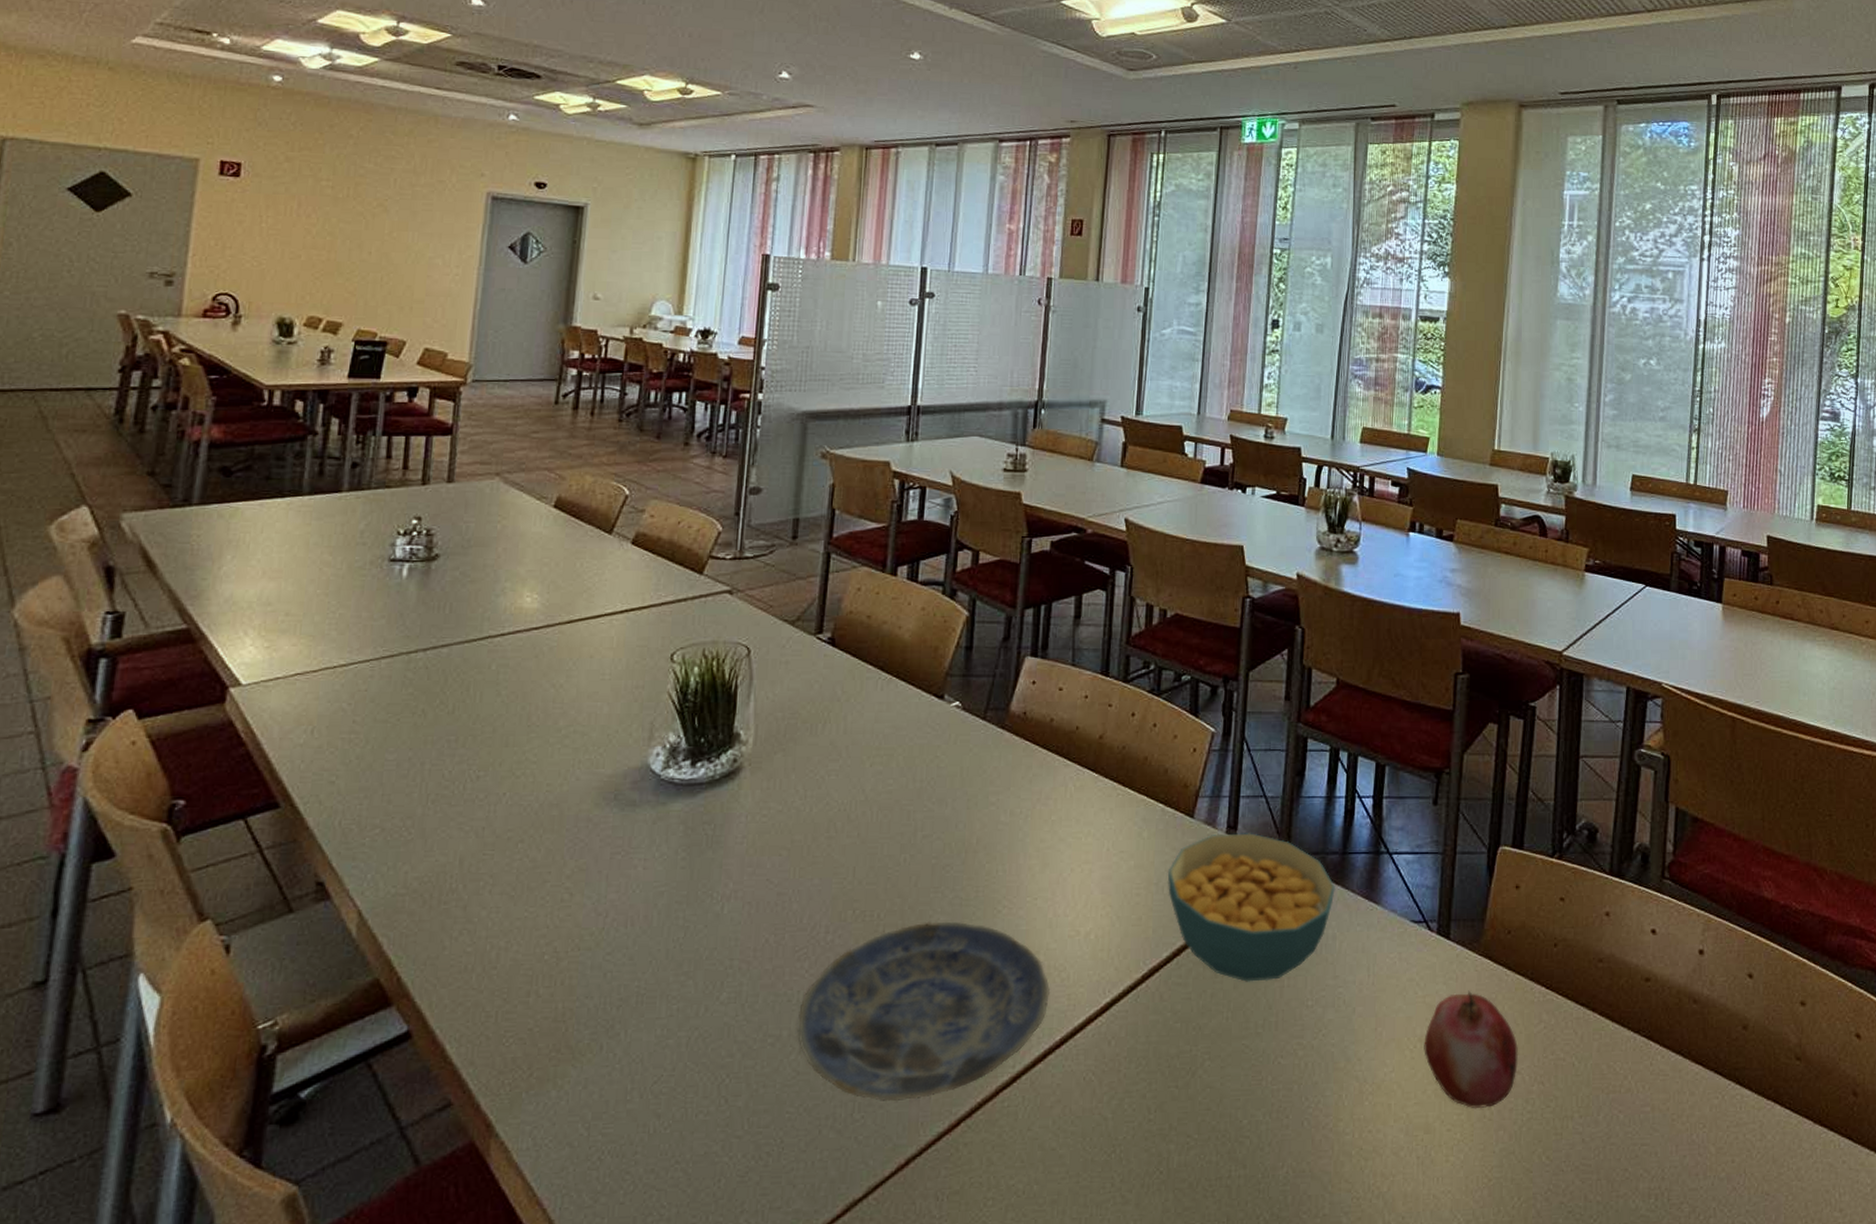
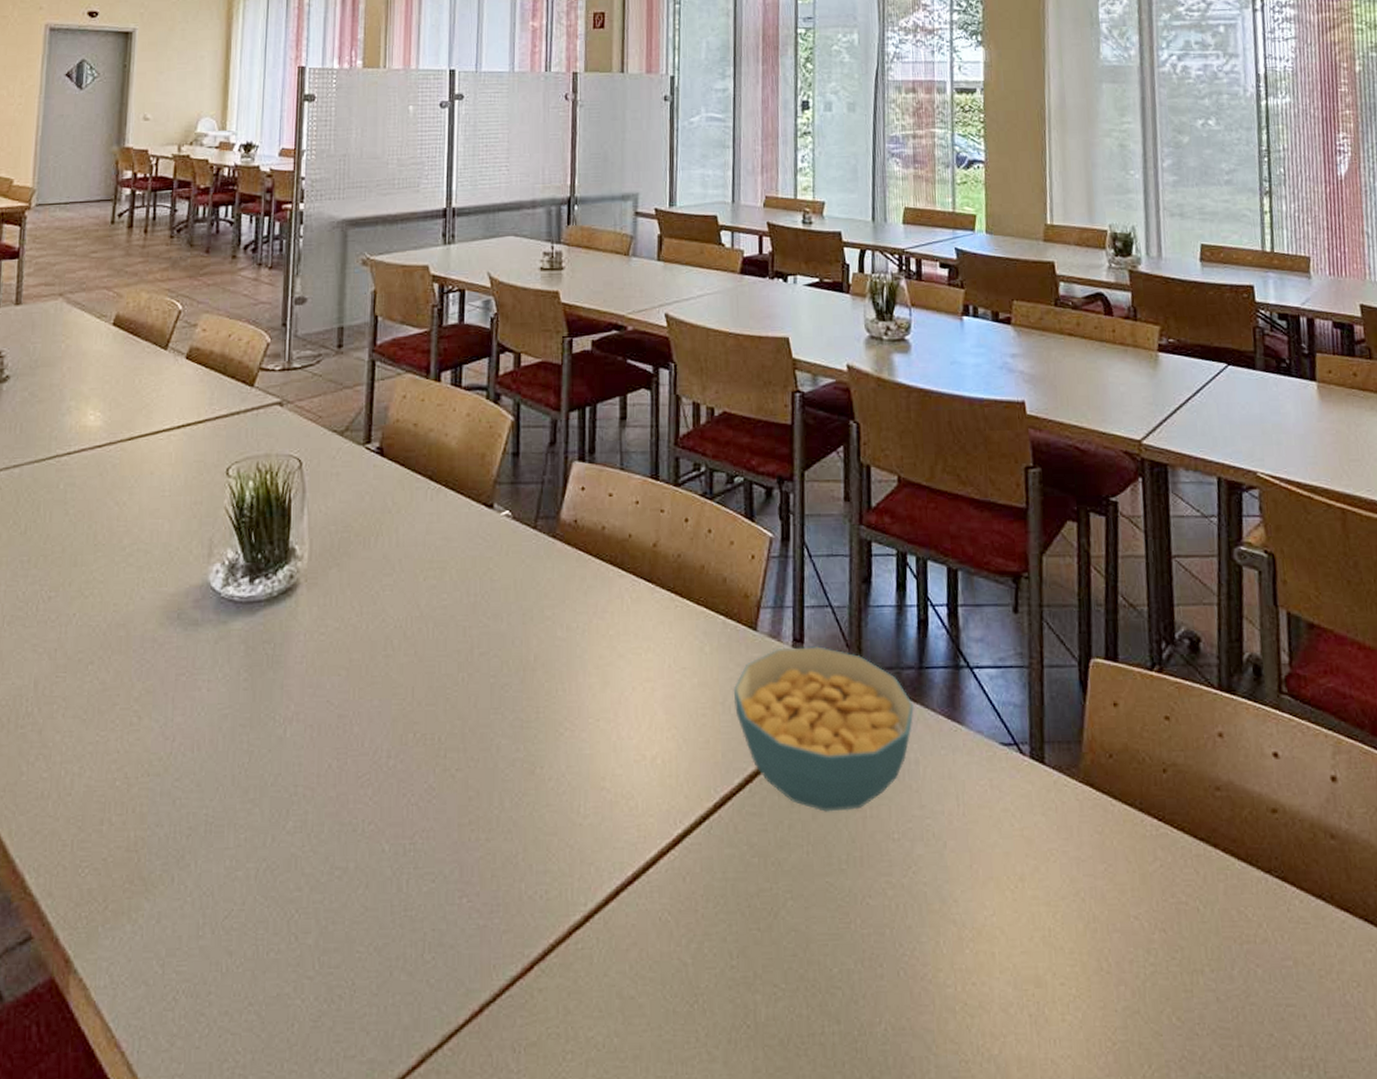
plate: present [798,921,1051,1101] -> none [364,744,619,941]
fruit: present [1424,990,1518,1109] -> none [1025,822,1134,960]

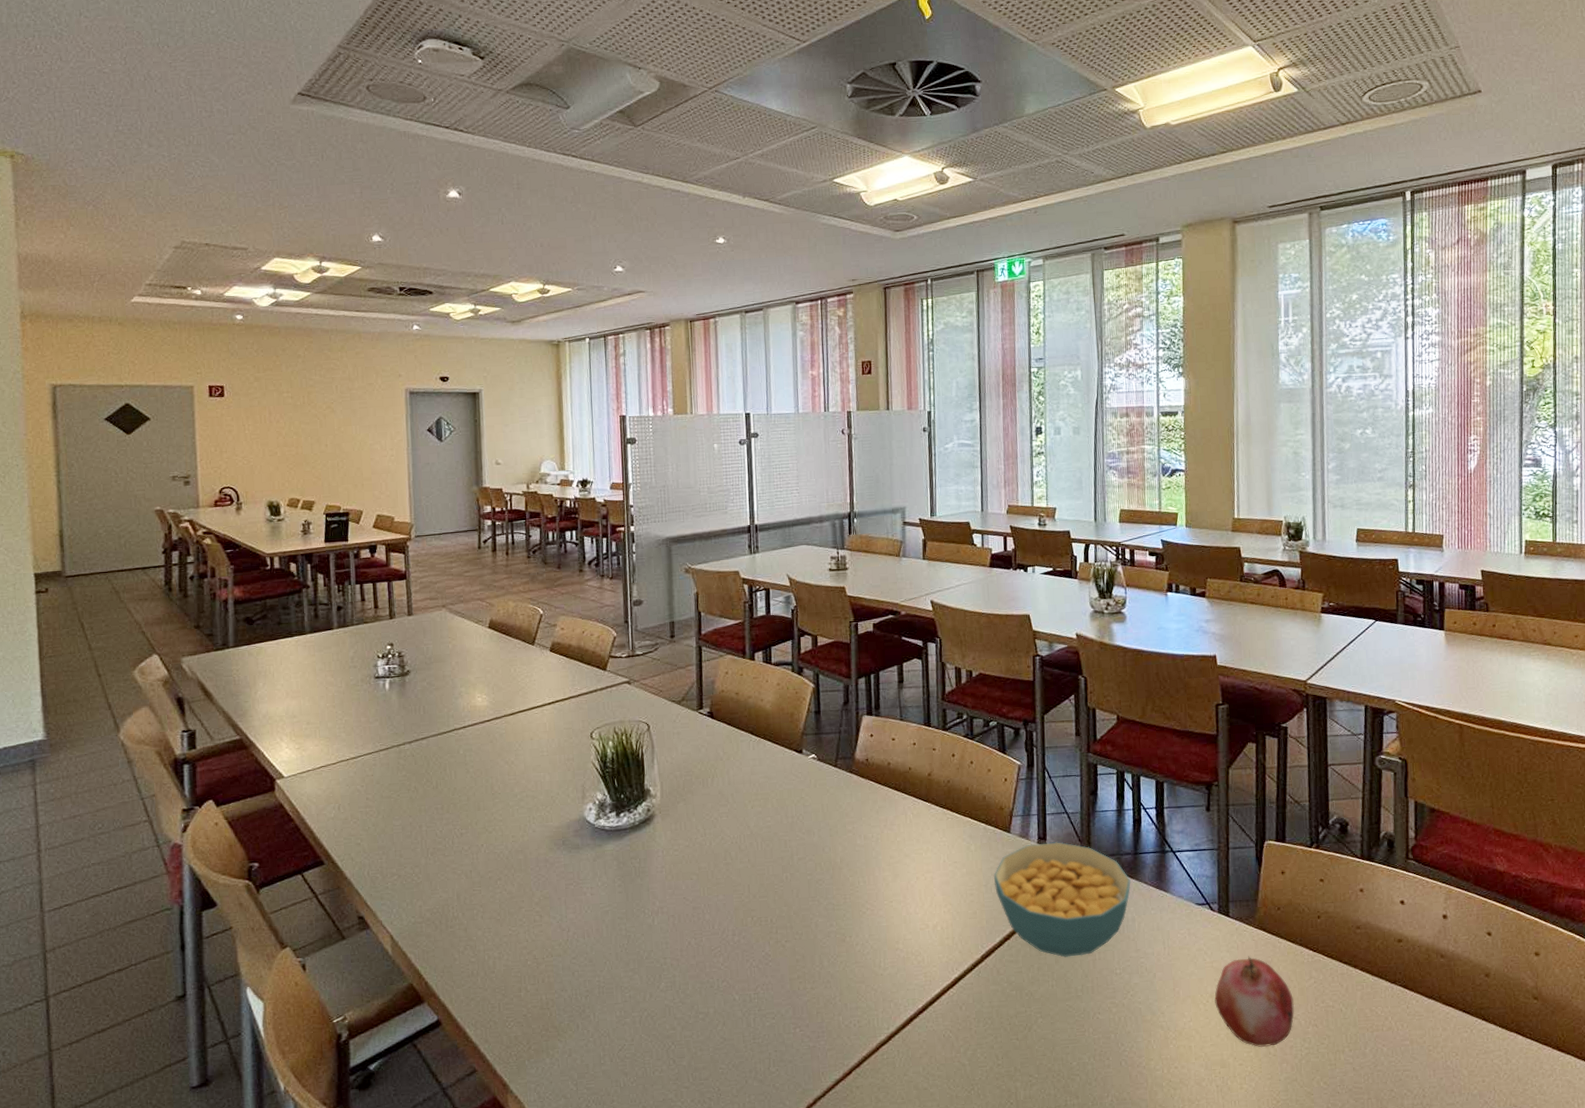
fruit: none [1025,822,1134,960] -> present [1214,956,1294,1048]

